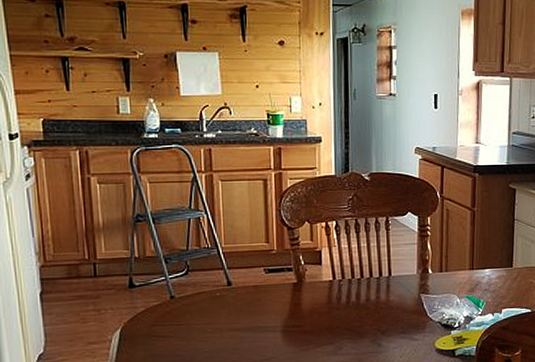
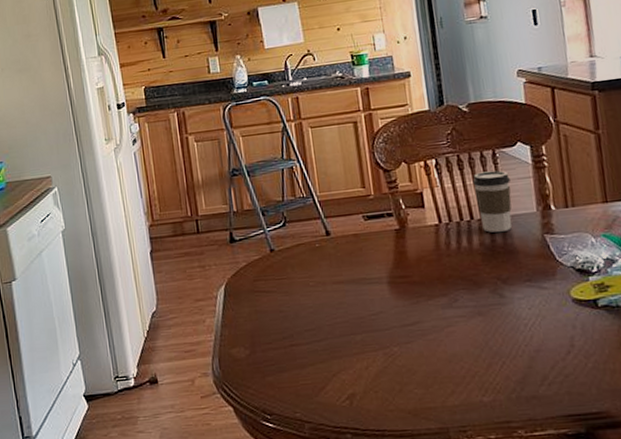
coffee cup: none [366,236,398,290] -> present [472,170,512,233]

